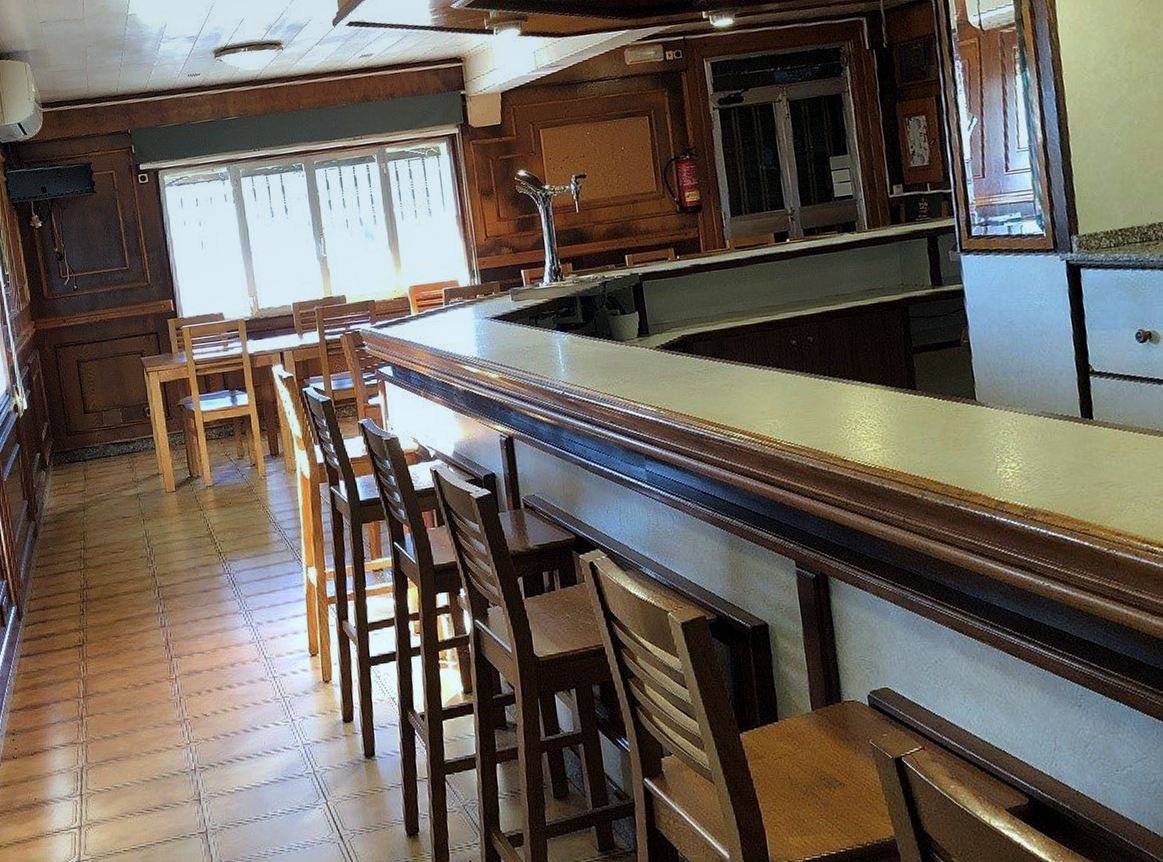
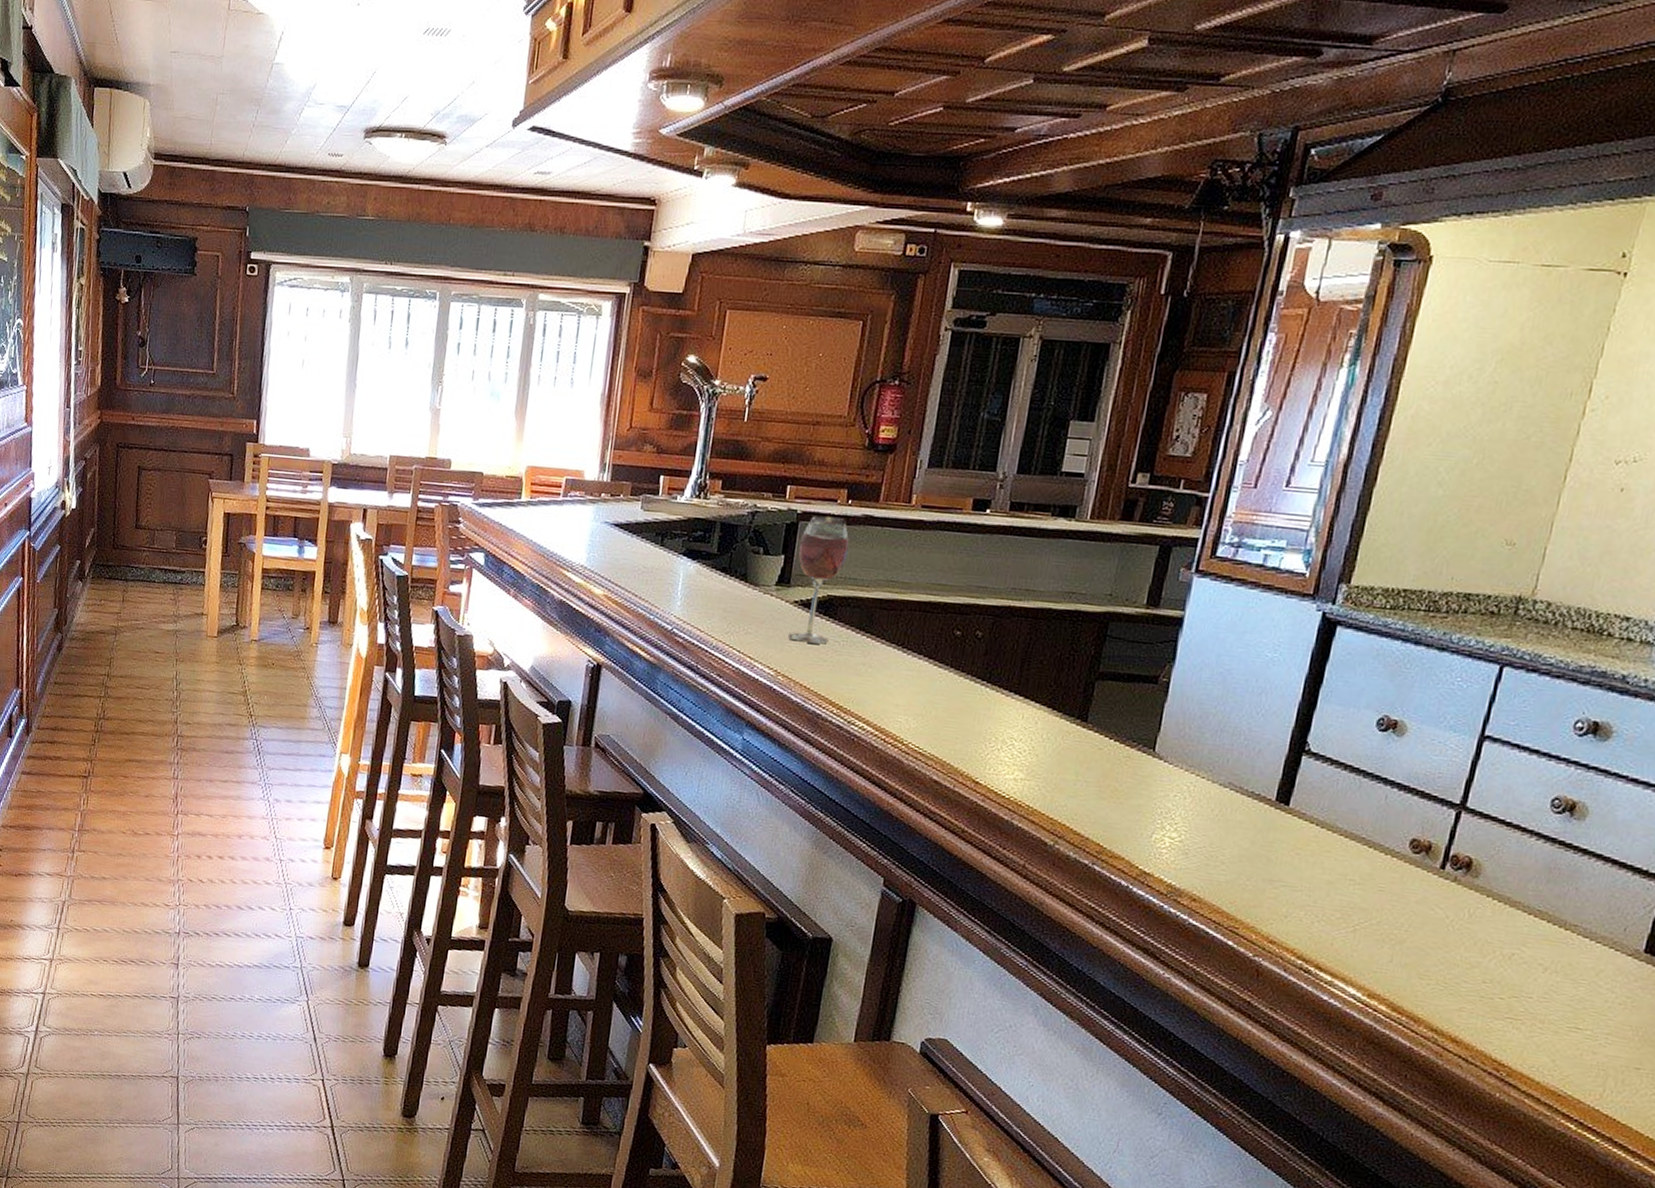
wineglass: none [647,271,693,379] -> present [788,515,850,644]

